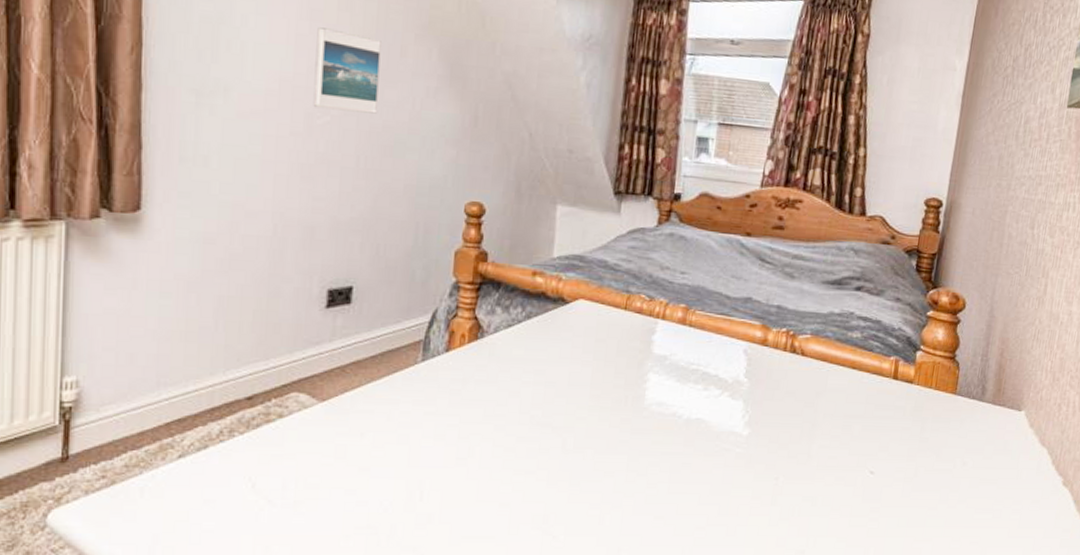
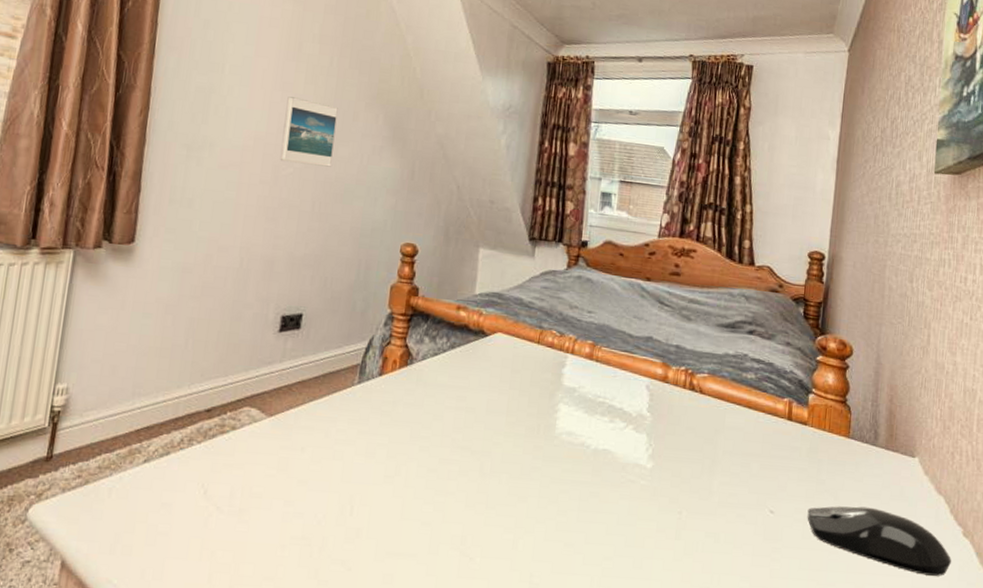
computer mouse: none [907,462,1049,525] -> present [807,506,951,576]

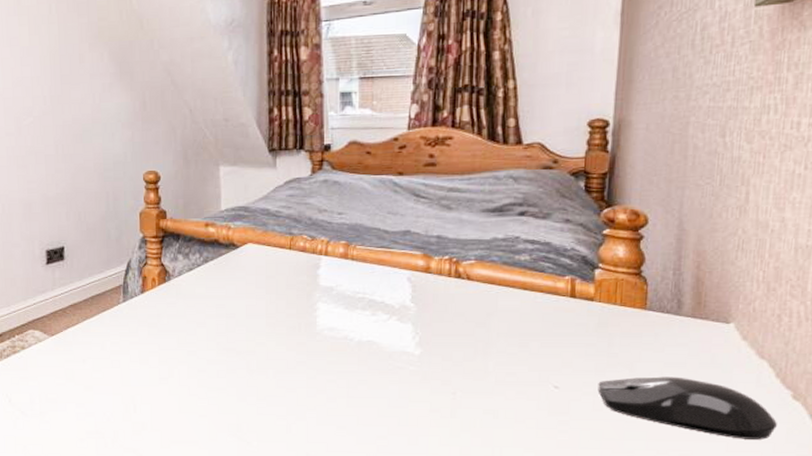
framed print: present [279,96,338,167] -> none [16,50,67,113]

